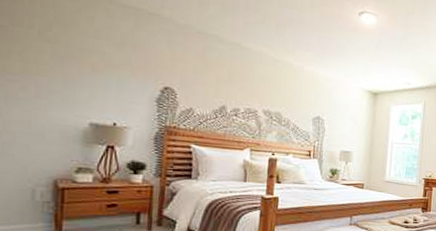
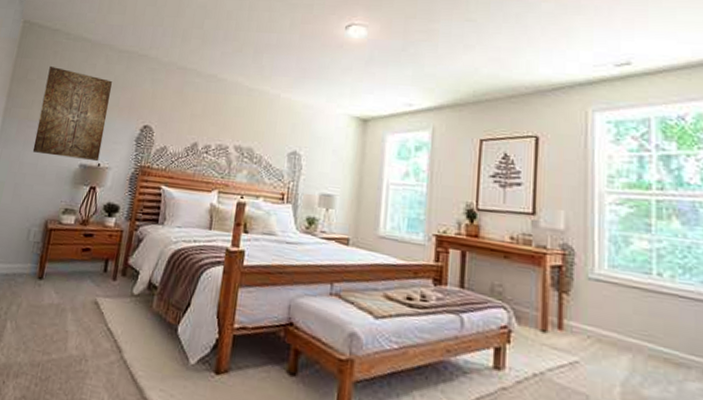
wall art: none [20,12,119,121] -> present [32,67,112,162]

